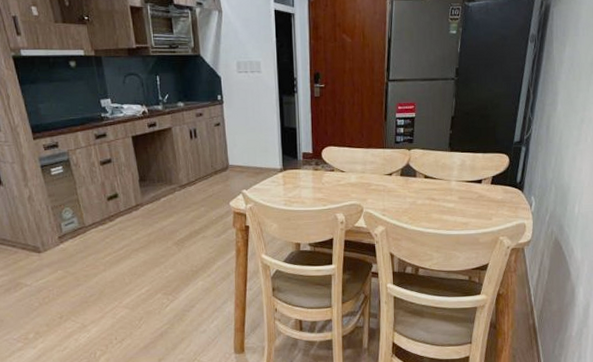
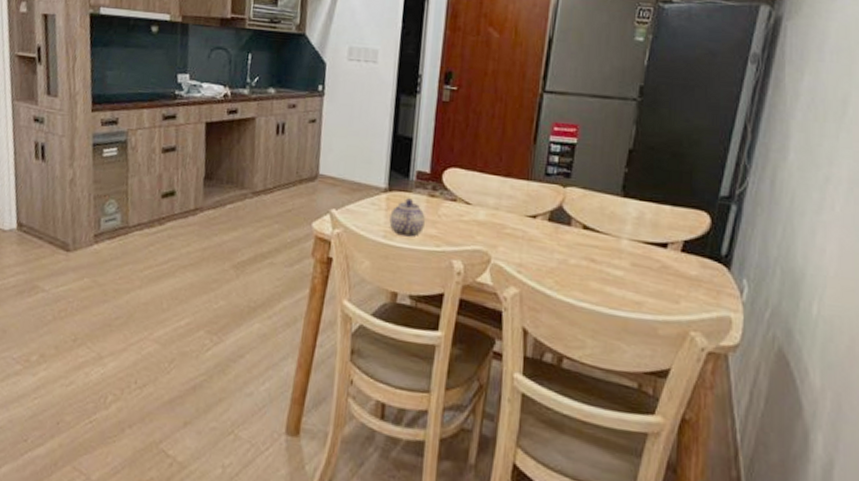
teapot: none [287,174,314,202] -> present [389,198,426,237]

